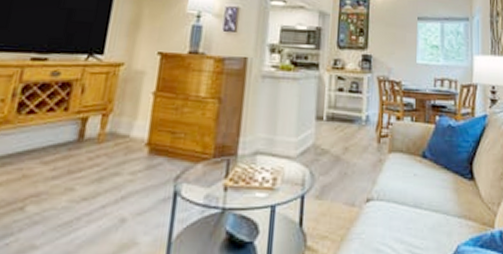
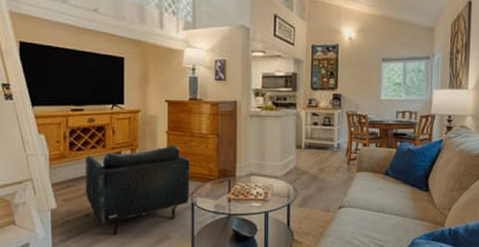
armchair: none [25,110,179,241] -> present [85,145,190,236]

